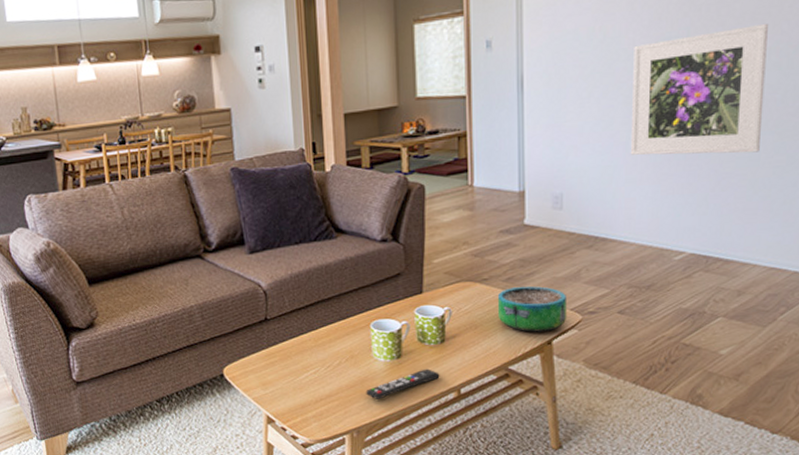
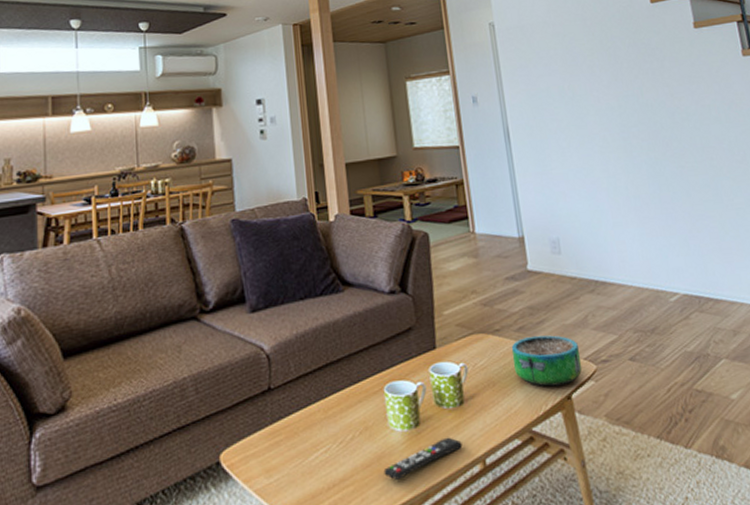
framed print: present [630,23,768,155] -> none [599,85,721,200]

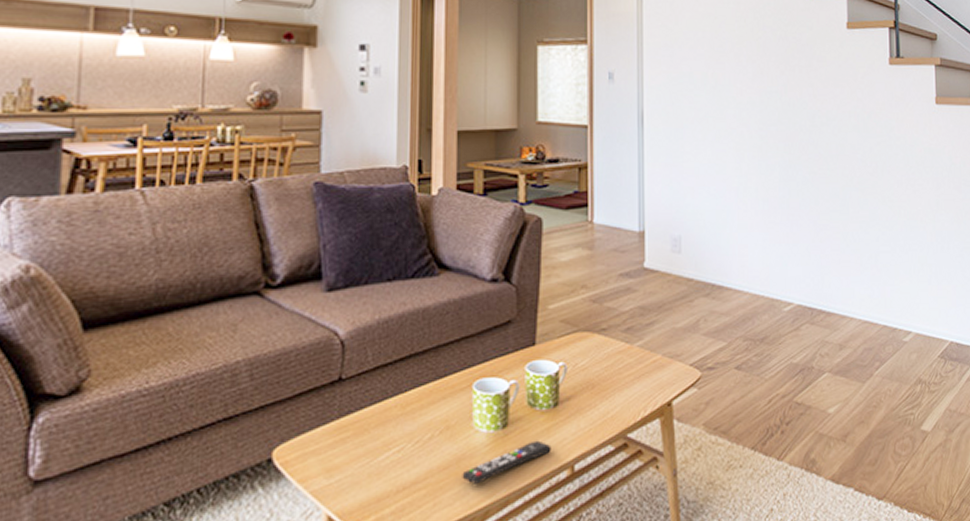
decorative bowl: present [511,335,582,387] -> none [616,337,687,392]

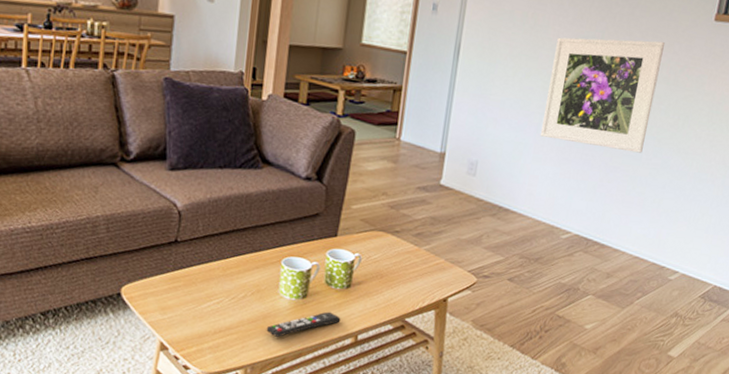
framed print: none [741,89,849,207] -> present [540,37,665,153]

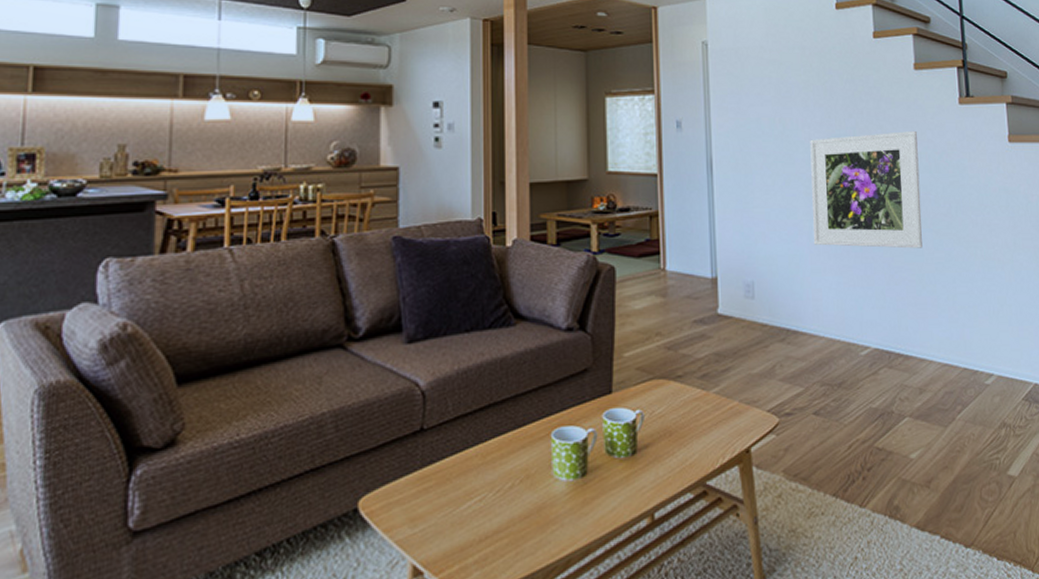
remote control: present [266,311,341,337] -> none [543,488,631,533]

